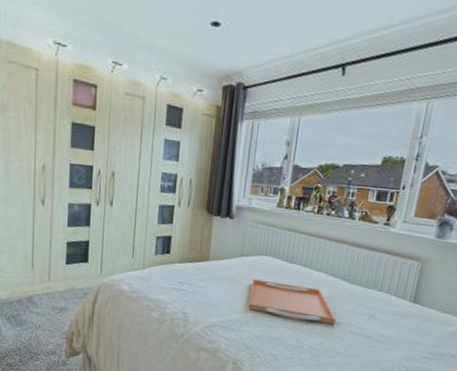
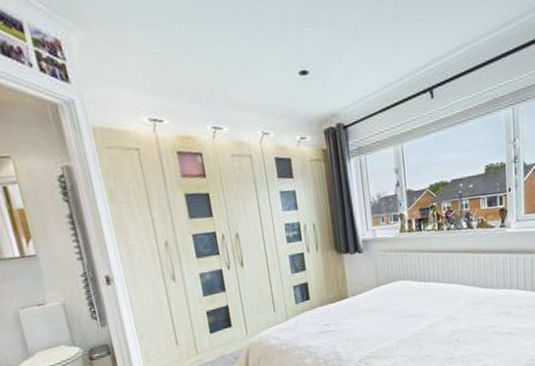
serving tray: present [249,279,336,324] -> none [393,300,477,335]

